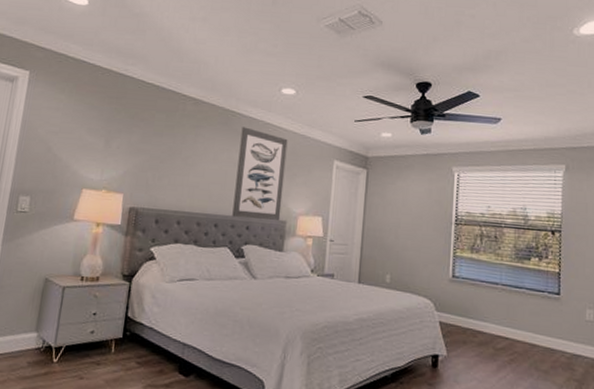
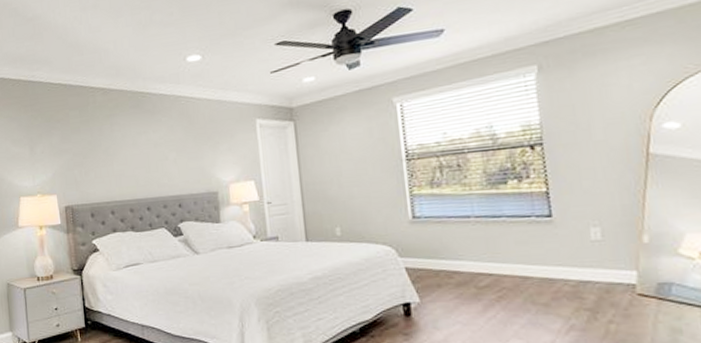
wall art: present [232,126,288,222] -> none [154,105,211,198]

